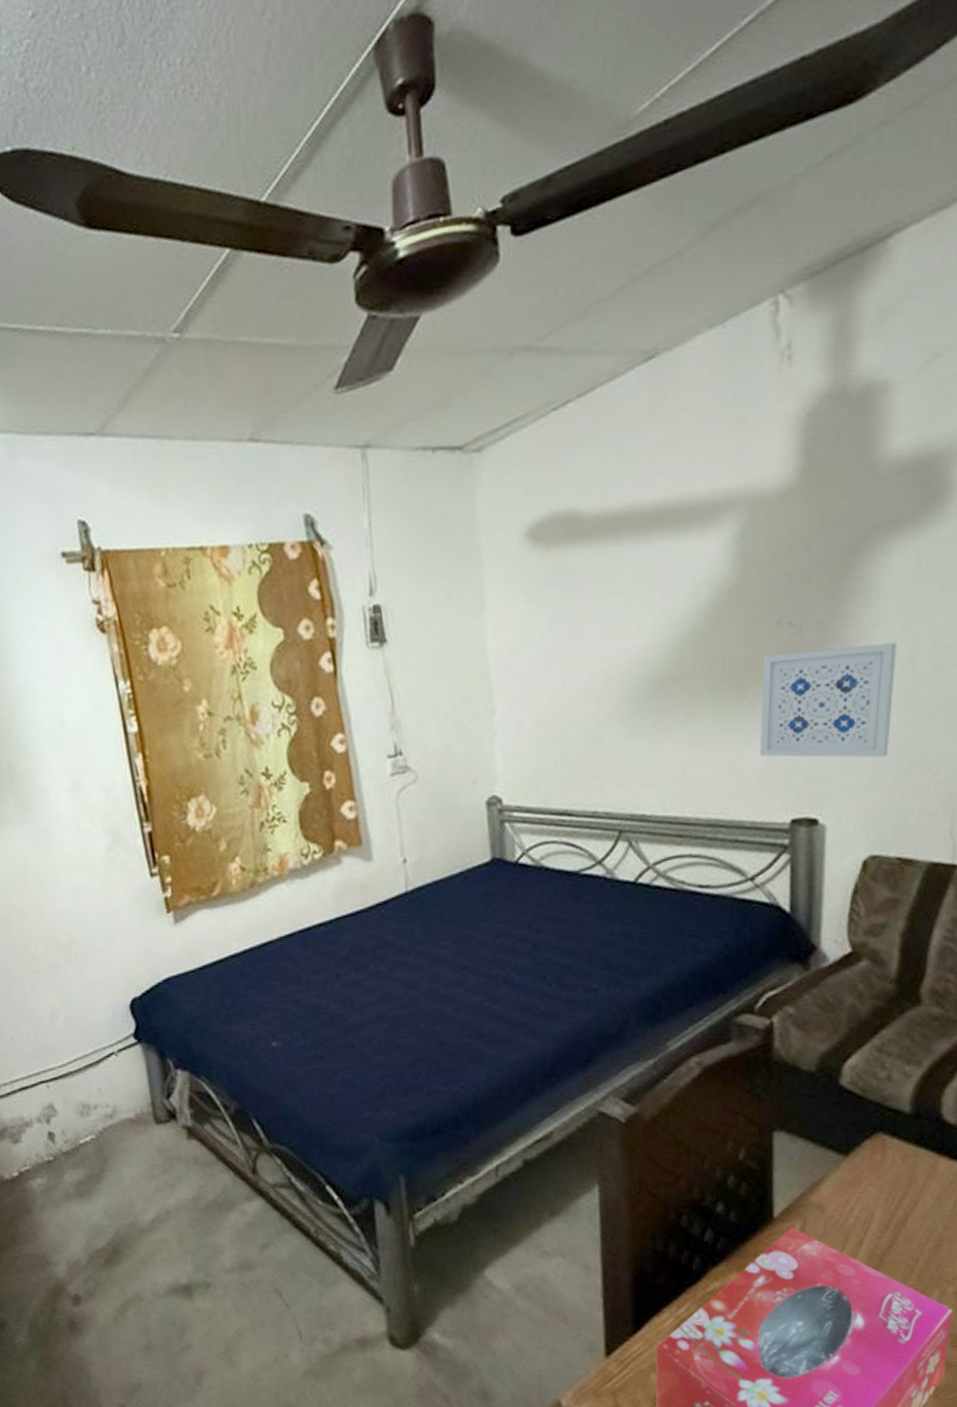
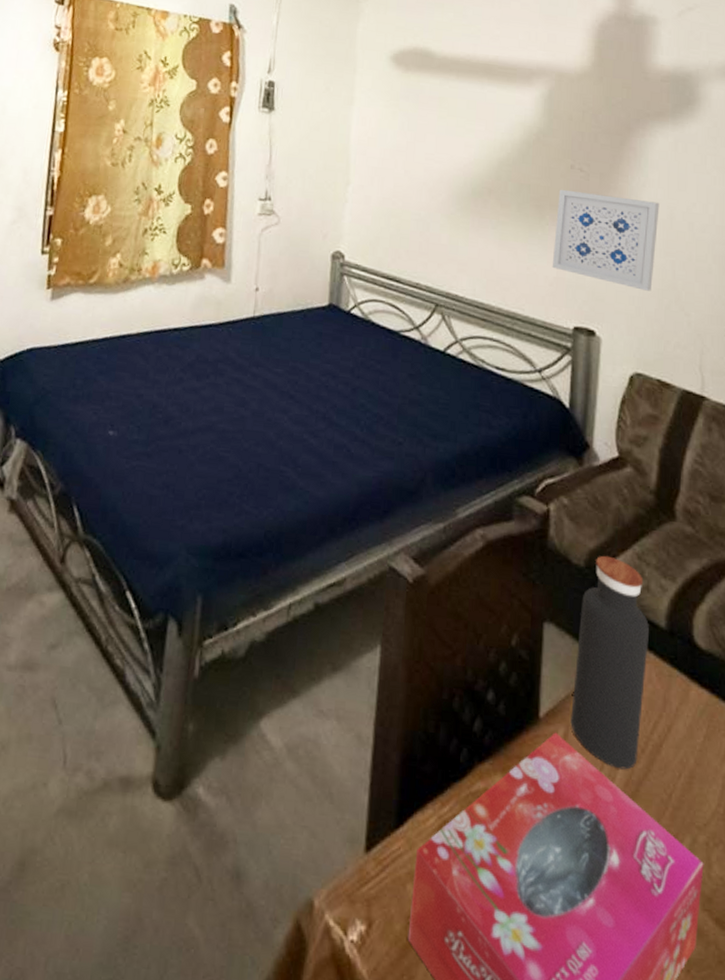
water bottle: none [807,1055,891,1247] -> present [570,555,649,770]

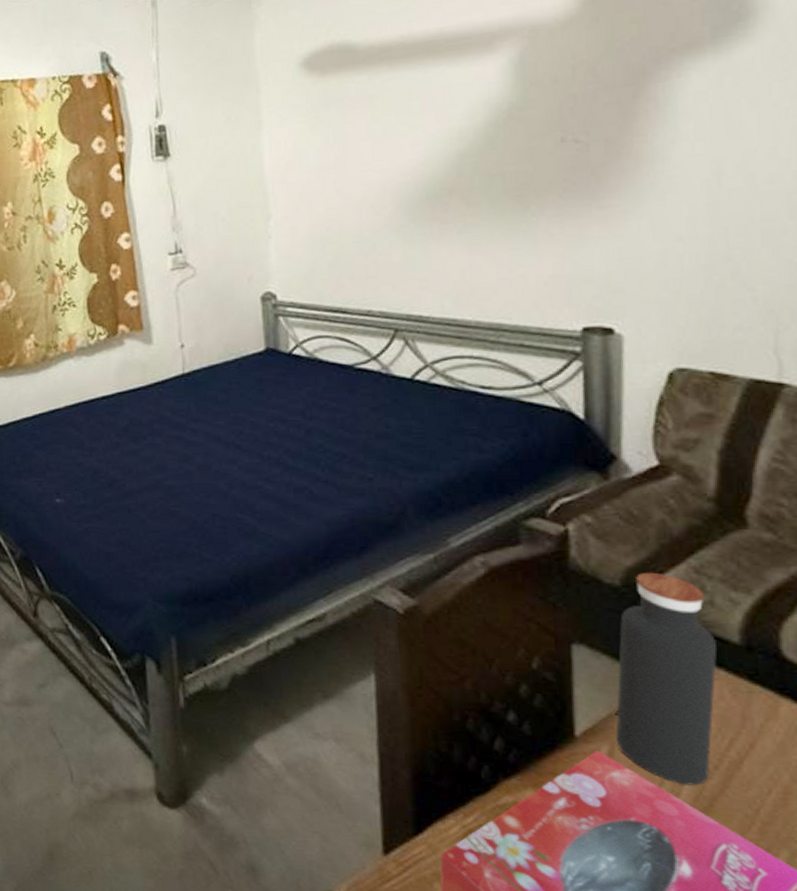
wall art: present [552,189,660,291] -> none [544,158,700,271]

